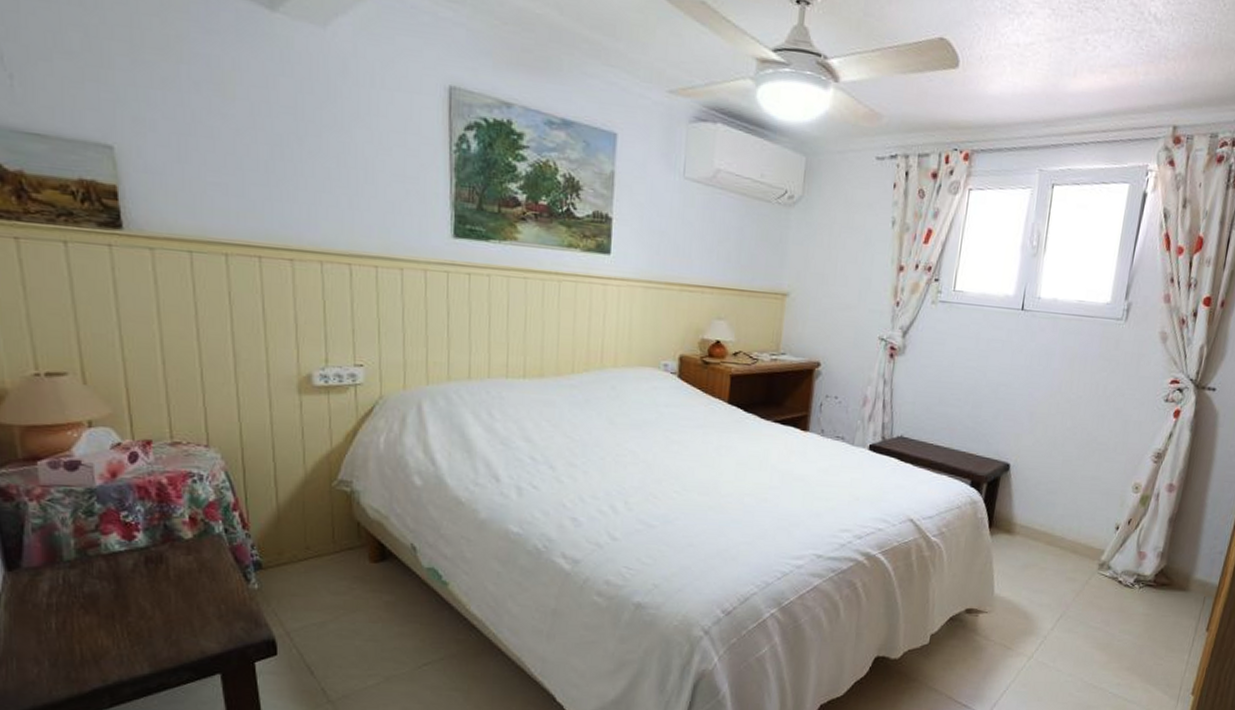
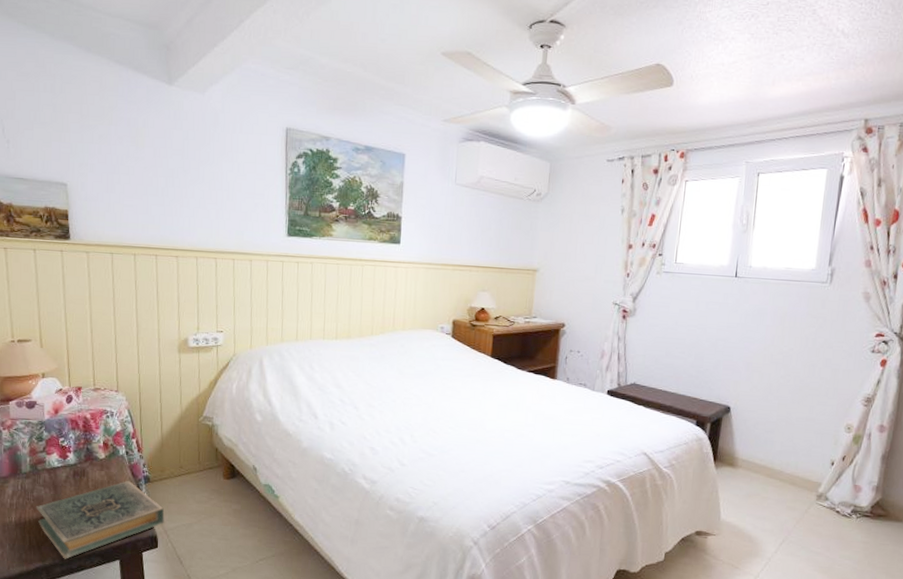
hardback book: none [88,568,285,676] -> present [35,481,165,559]

